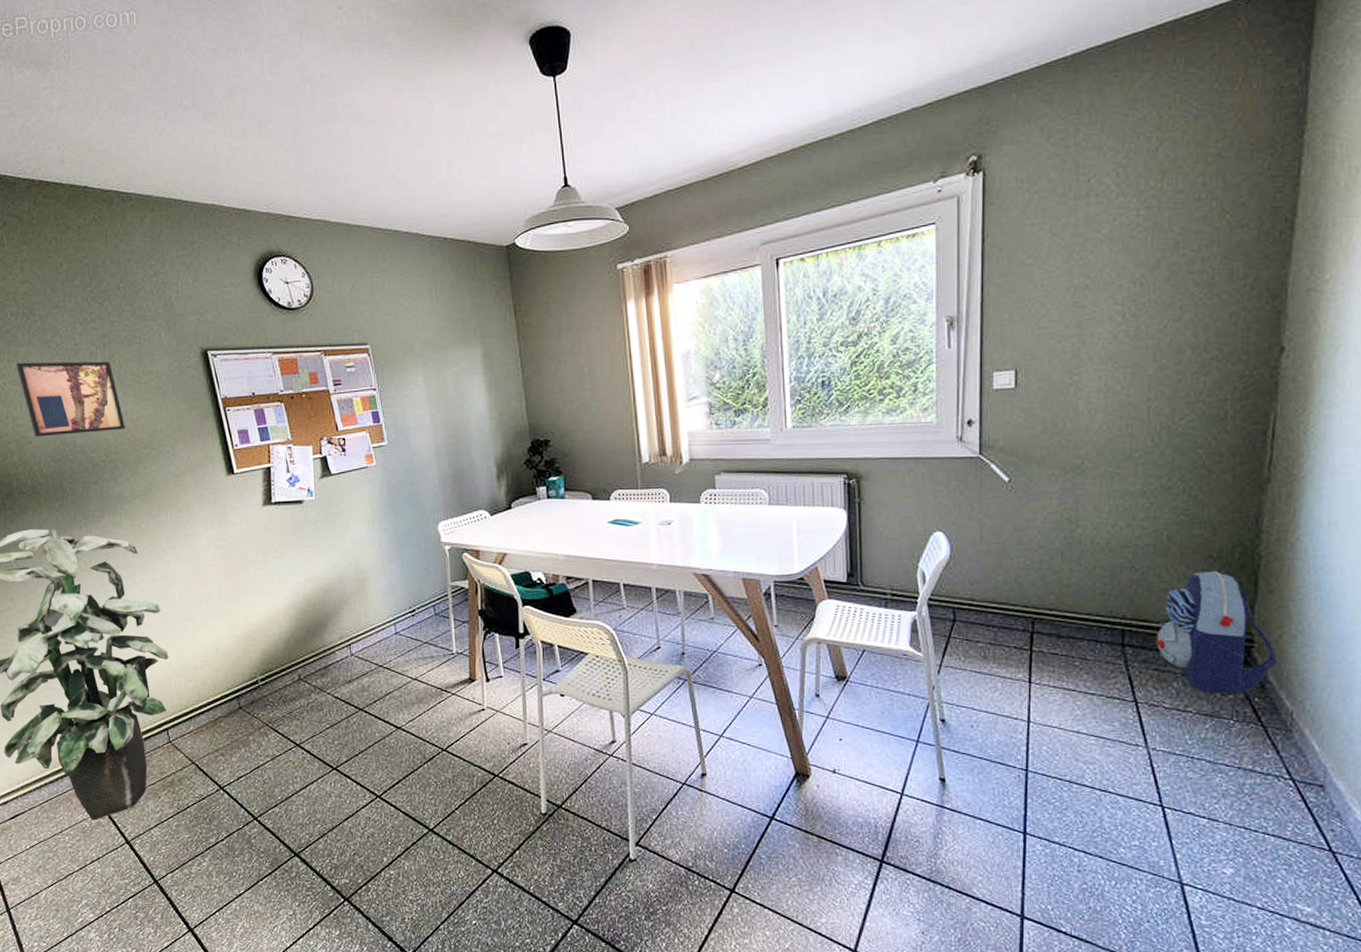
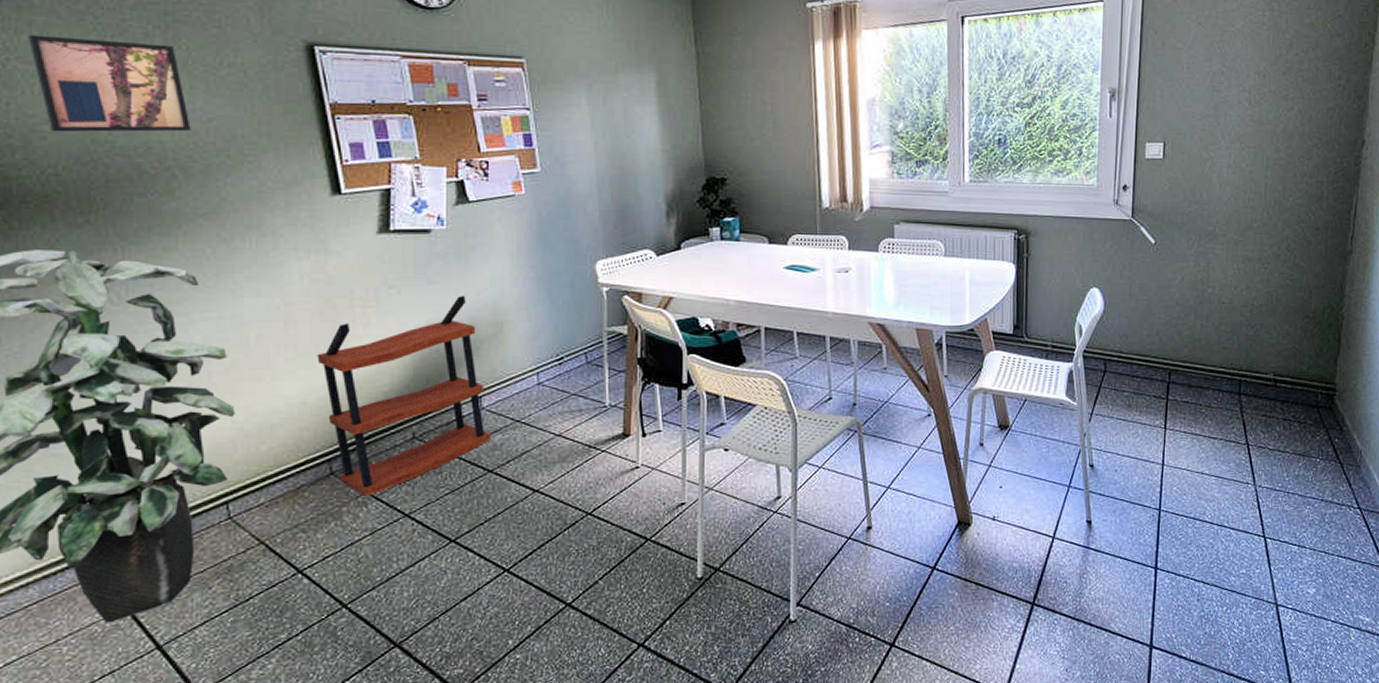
shelving unit: none [224,556,360,727] -> present [317,295,491,496]
backpack: present [1155,570,1278,695] -> none [1264,328,1353,437]

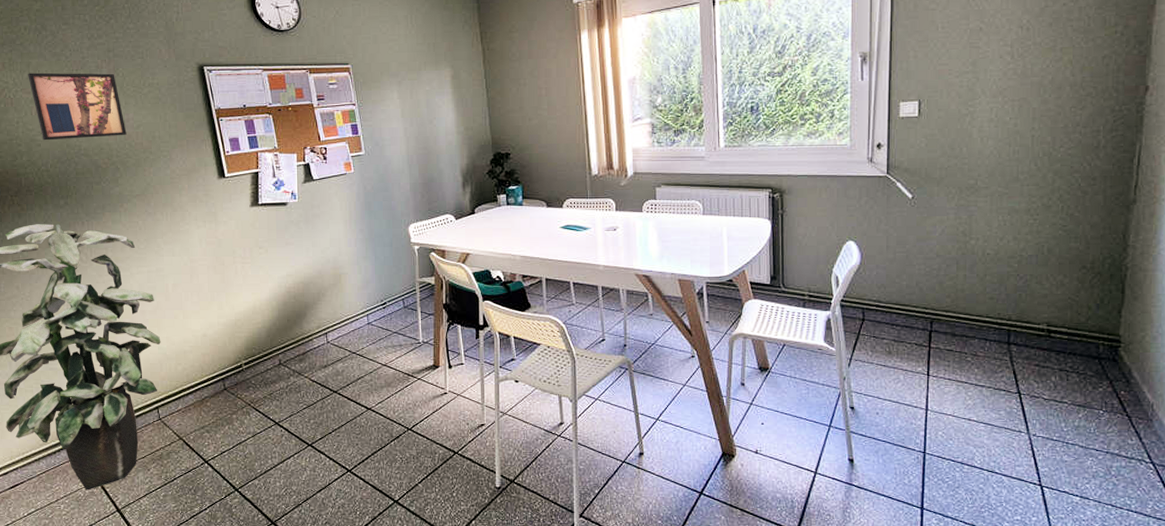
shelving unit: present [317,295,491,496] -> none [212,253,335,407]

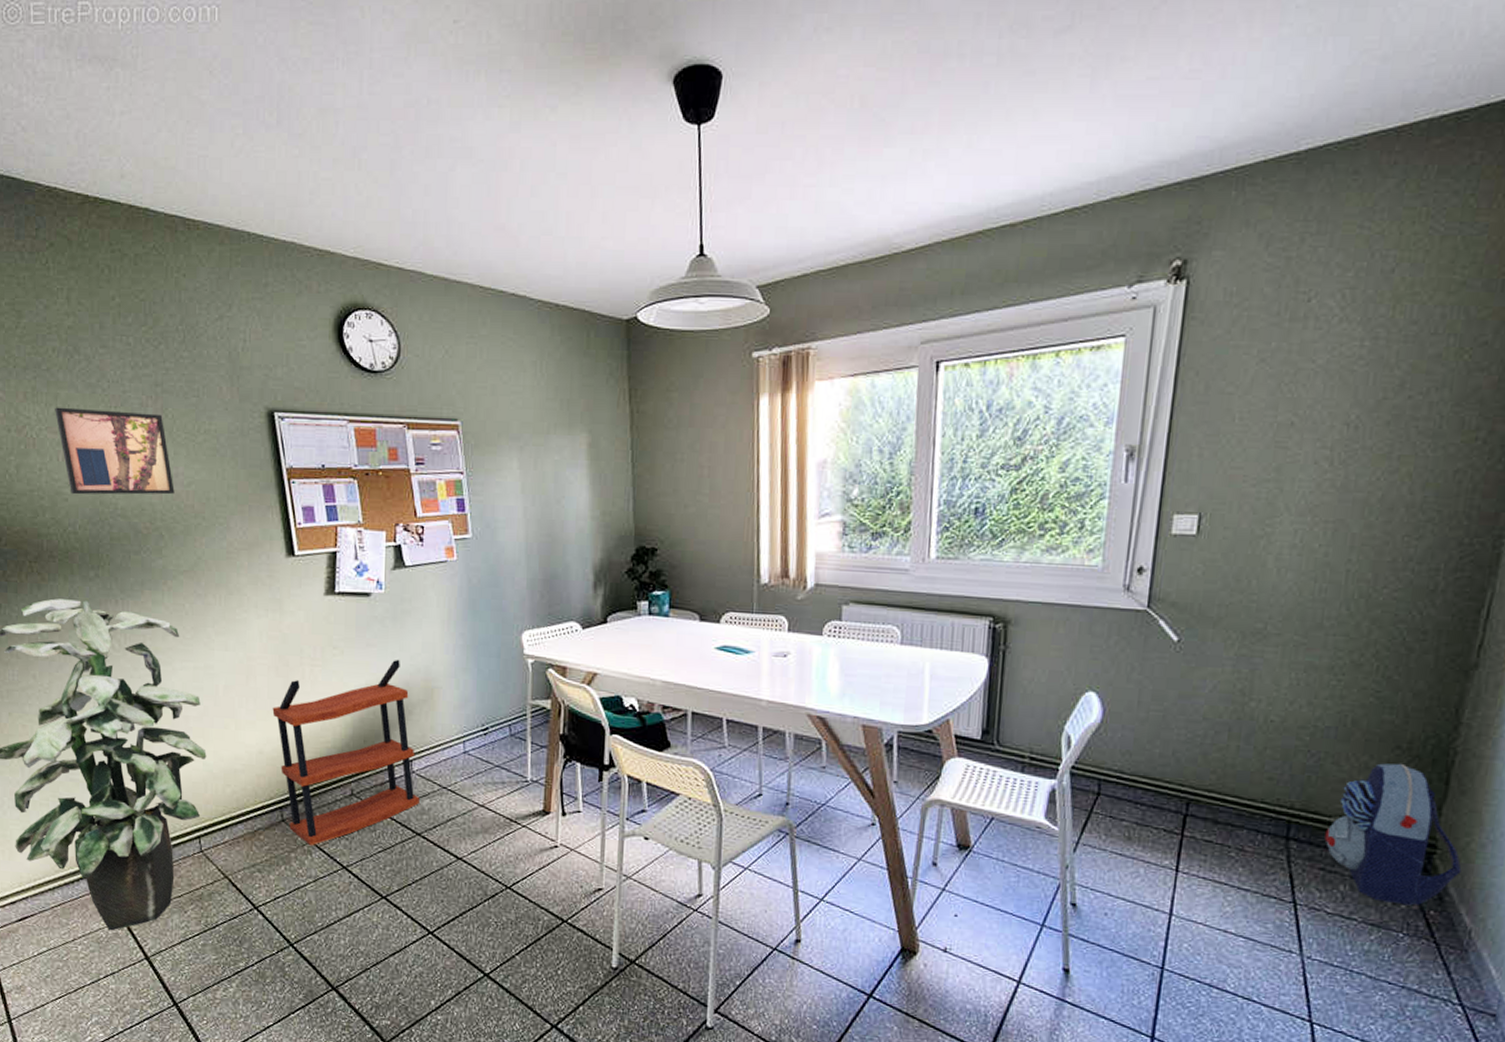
shelving unit: none [212,253,335,407] -> present [272,659,420,845]
backpack: none [1037,279,1141,389] -> present [1324,763,1462,906]

